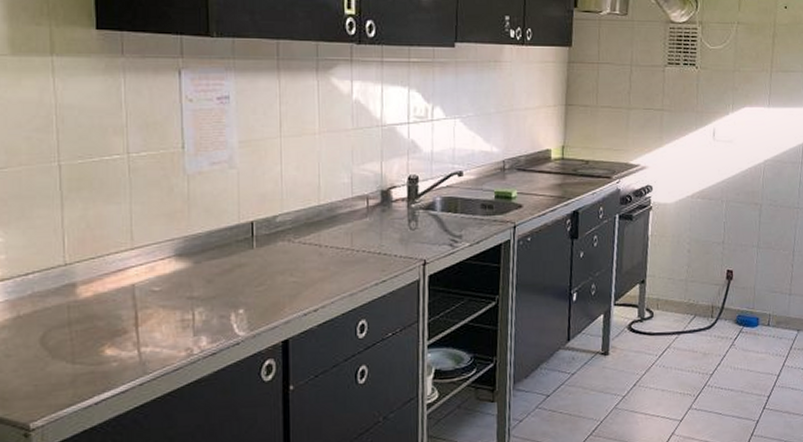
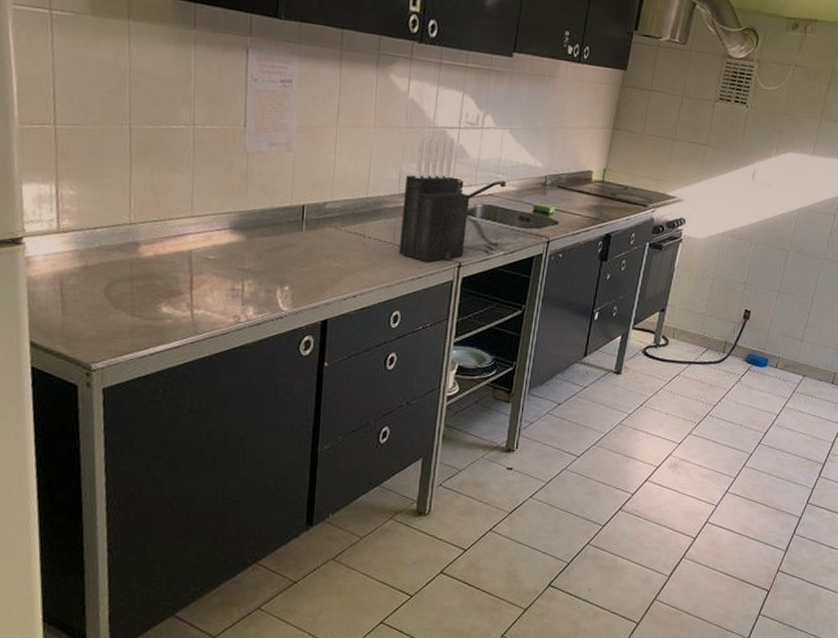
knife block: none [357,134,428,264] -> present [398,135,470,262]

